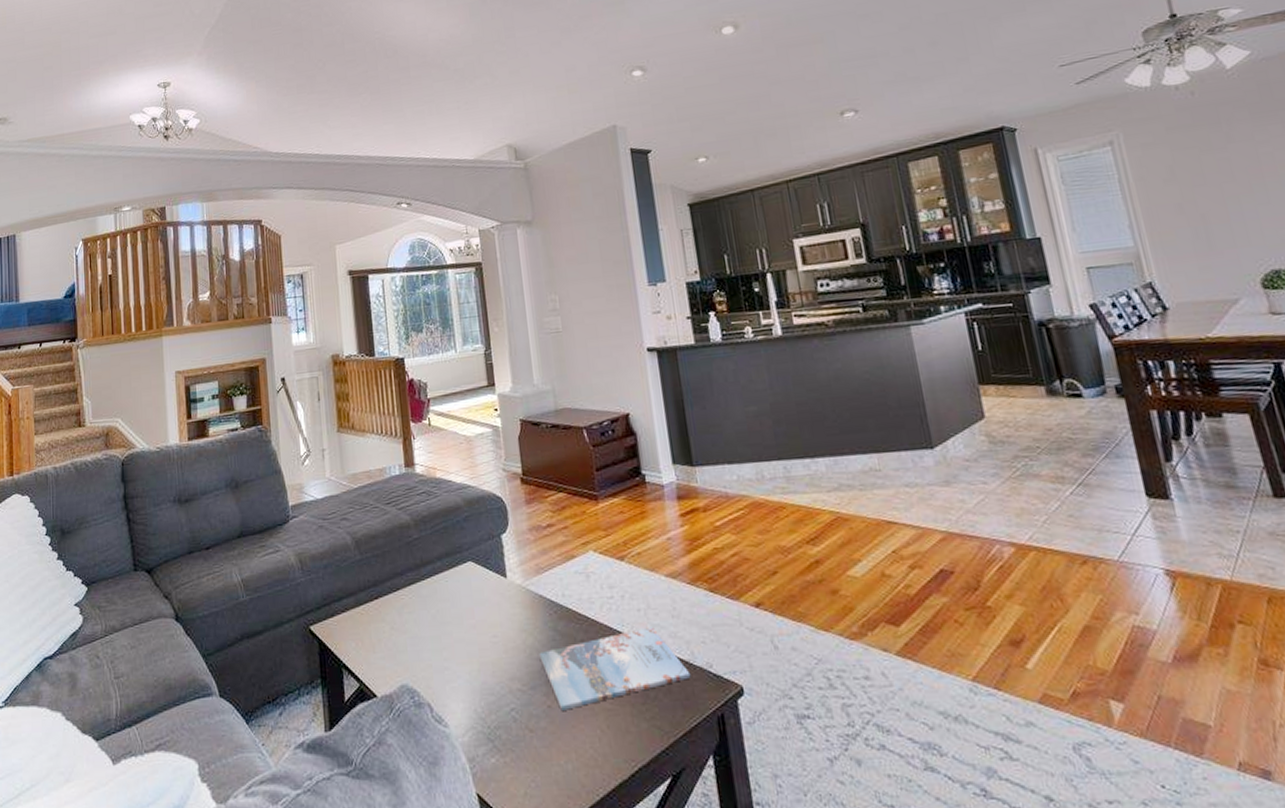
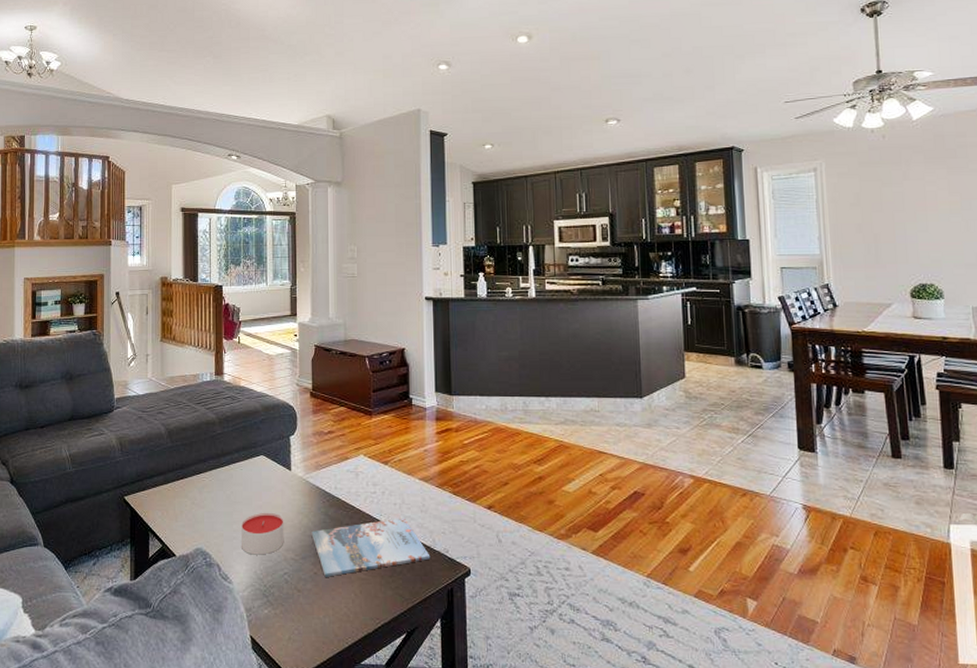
candle: none [453,632,507,689] -> present [242,512,284,555]

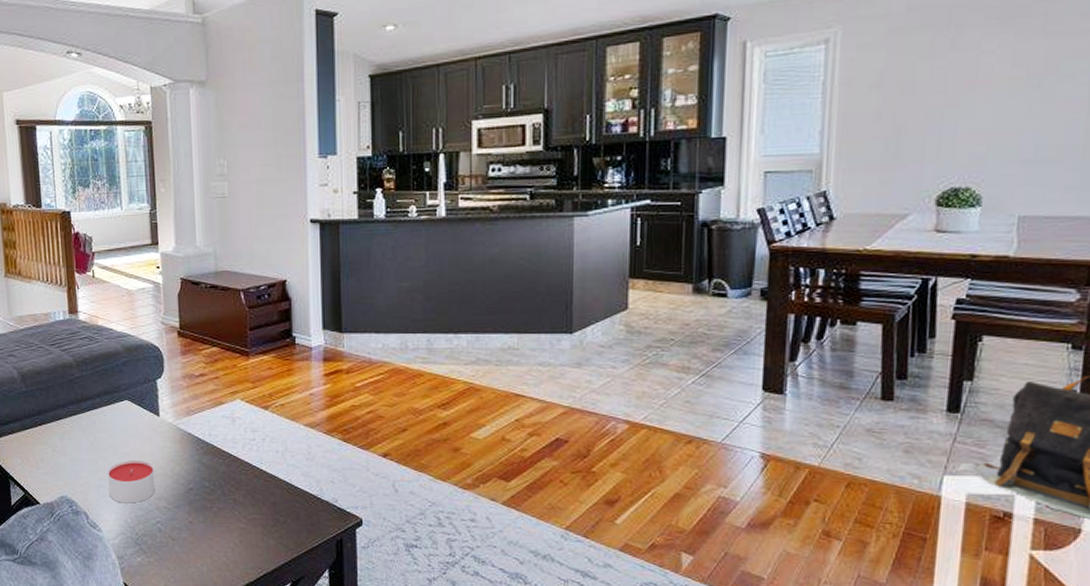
magazine: present [311,518,431,577] -> none [184,466,318,526]

